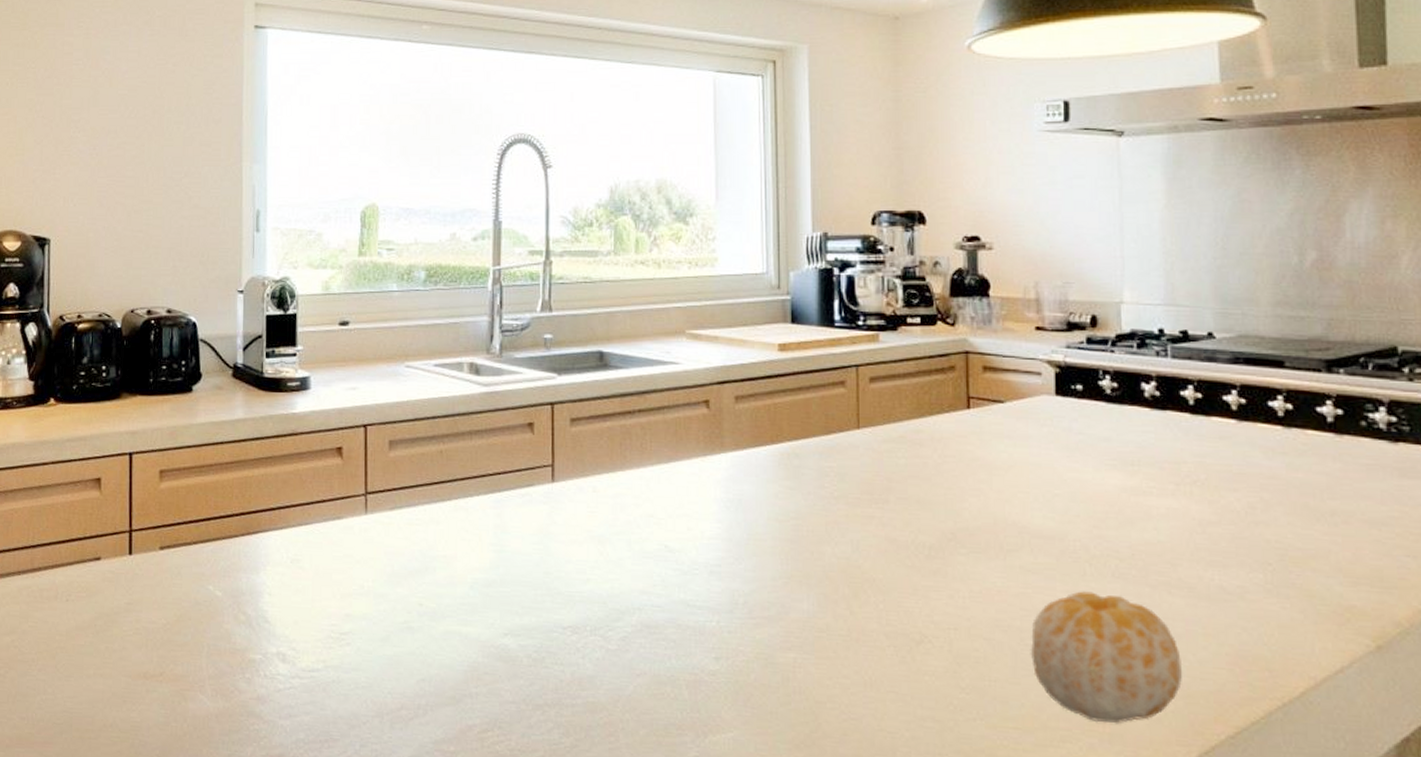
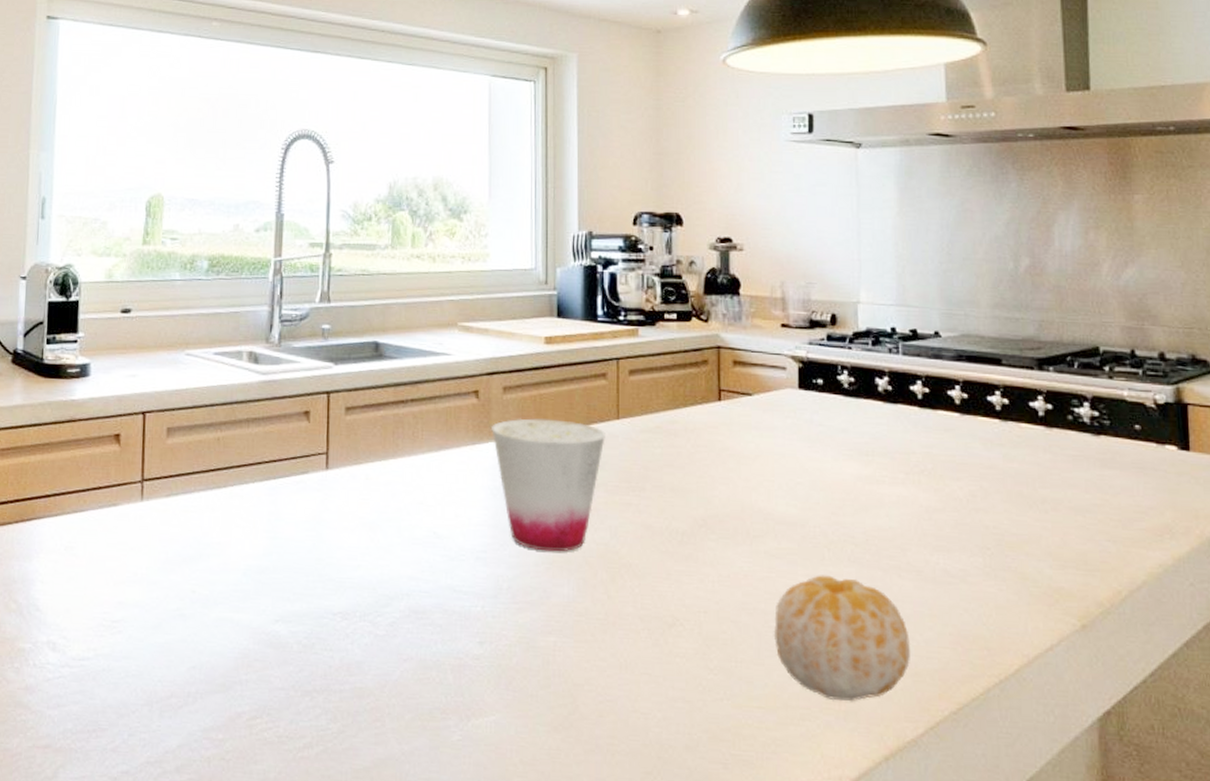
cup: none [722,428,845,566] -> present [490,418,605,552]

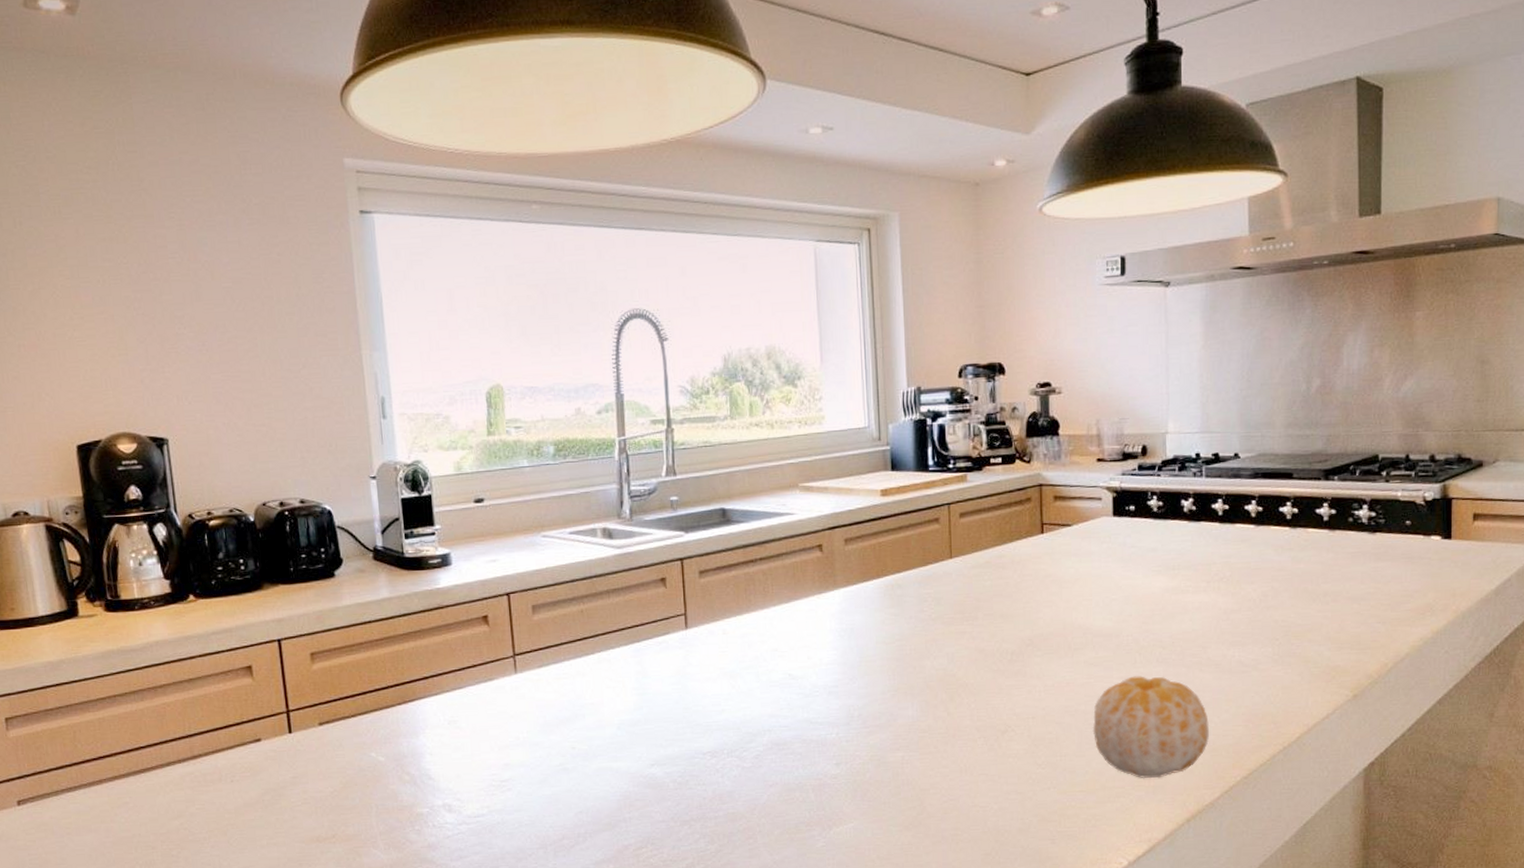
cup: present [490,418,605,552] -> none [835,564,940,681]

